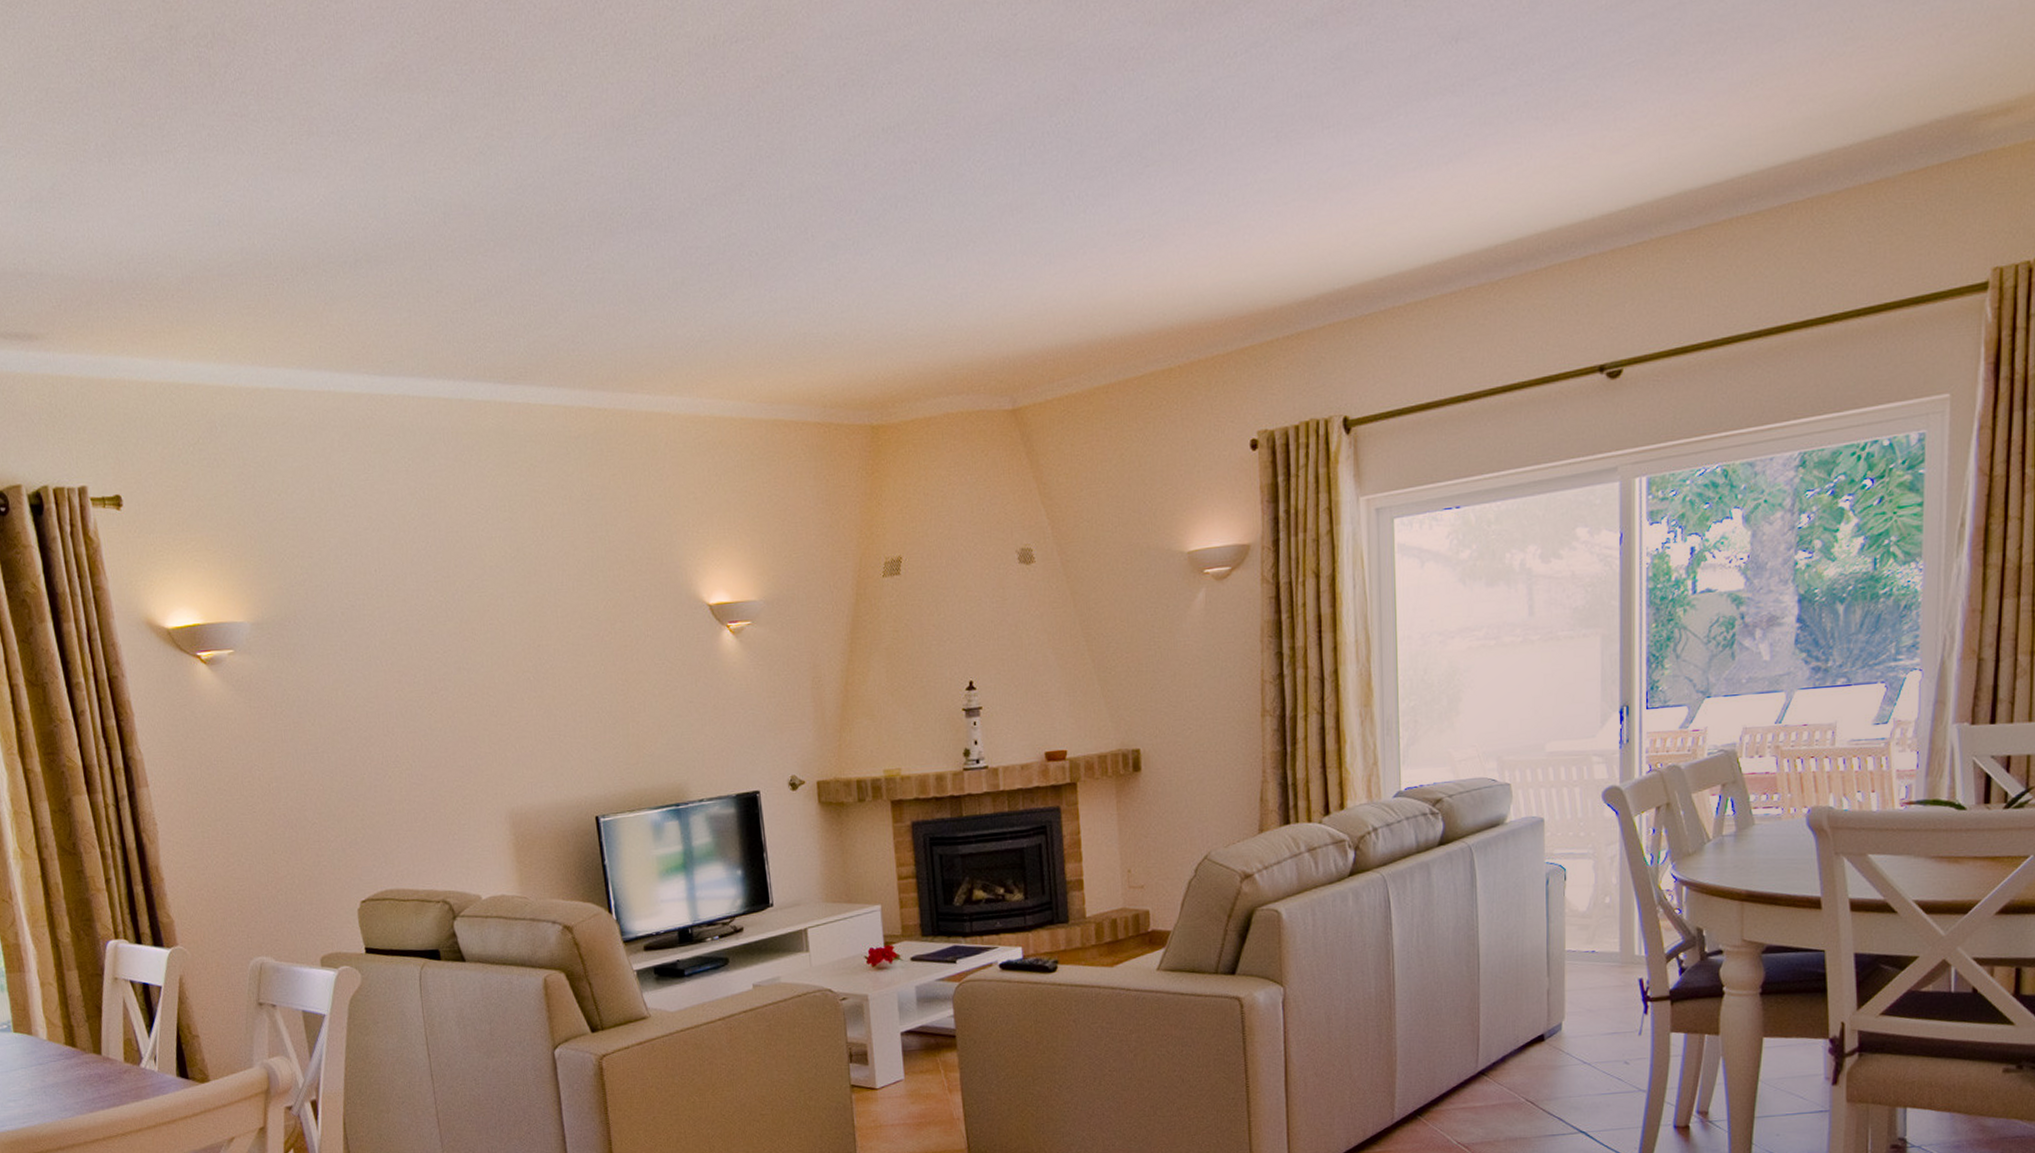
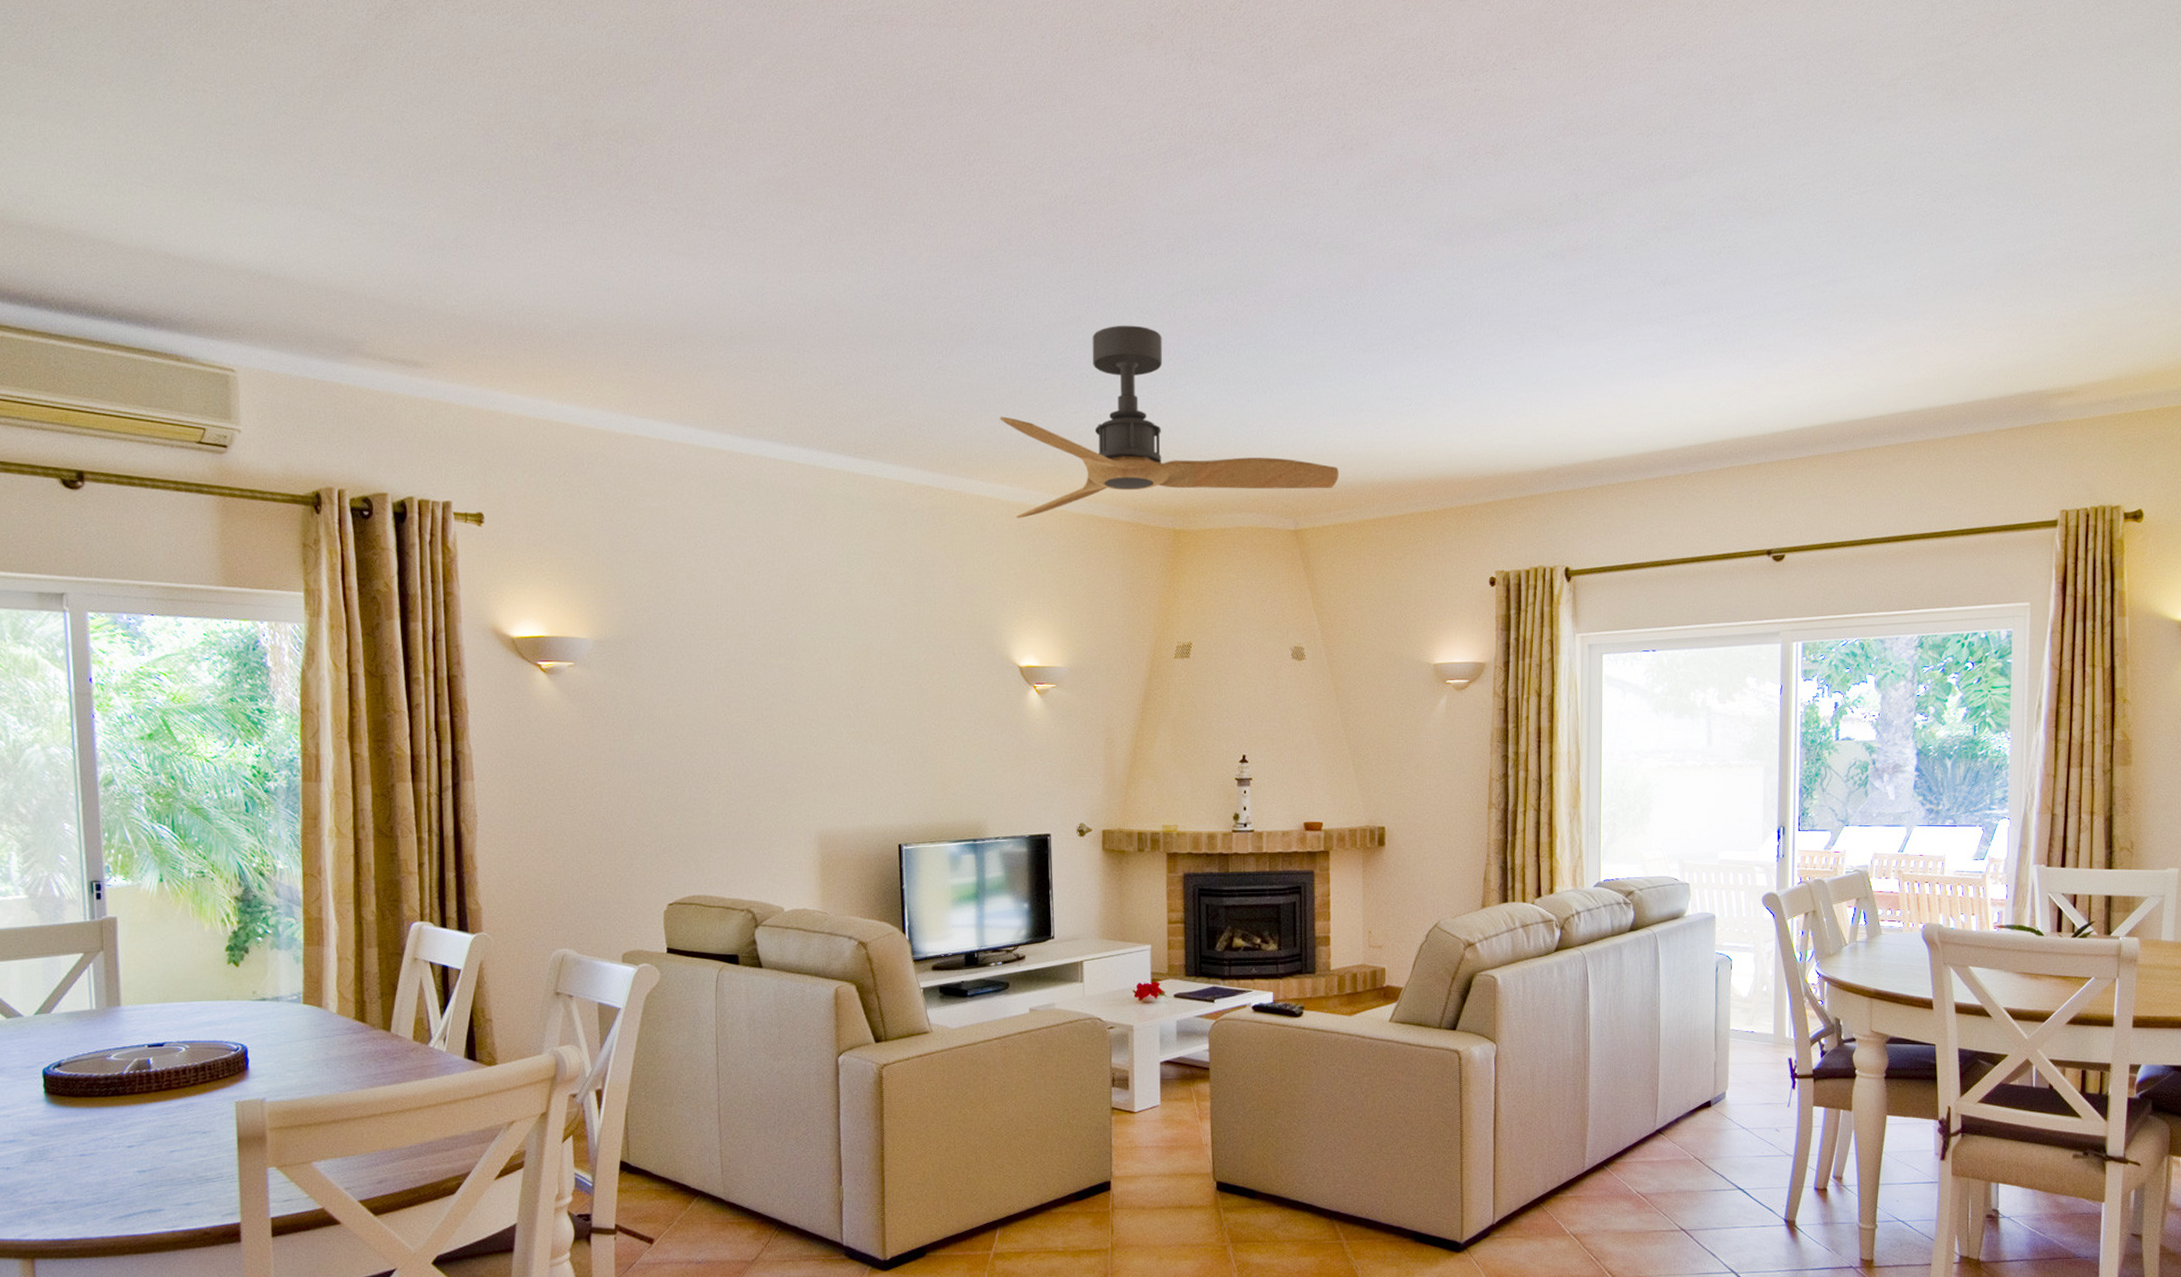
ceiling fan: none [662,184,1061,434] -> present [1000,325,1339,519]

